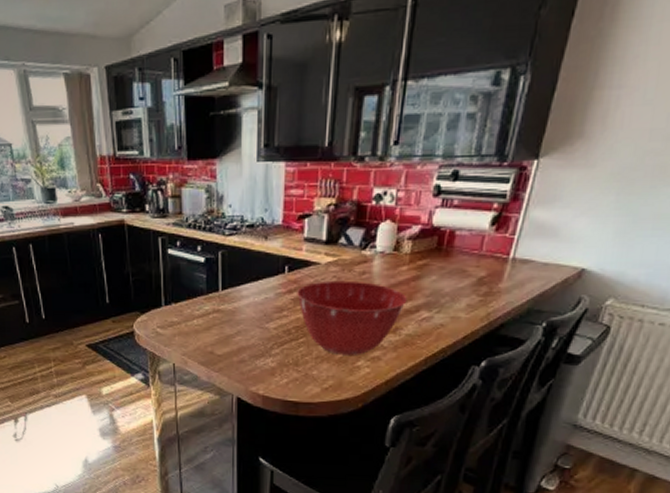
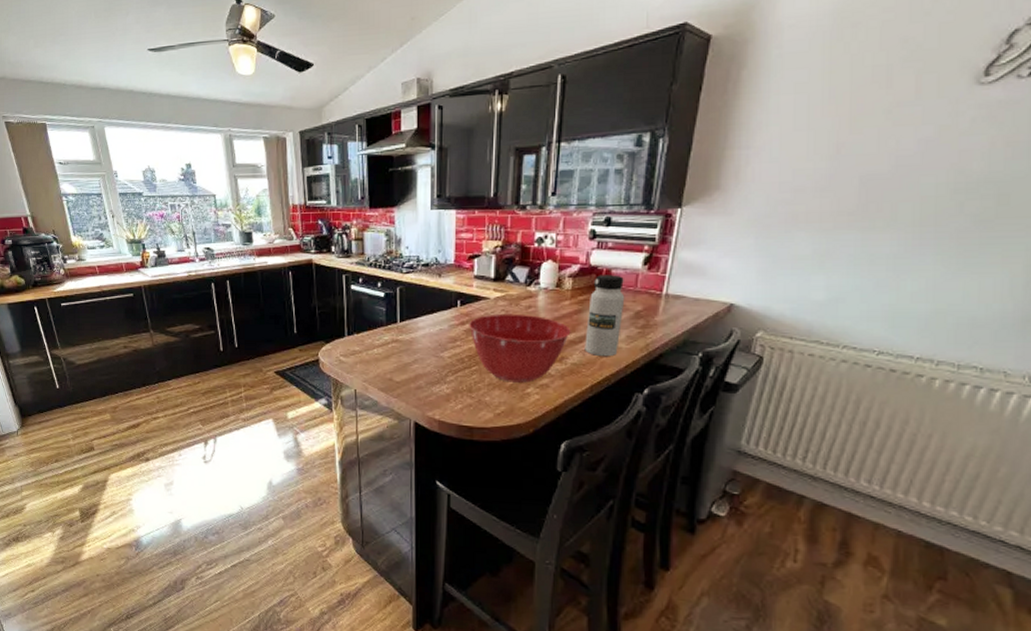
water bottle: none [421,236,469,328] -> present [584,274,625,357]

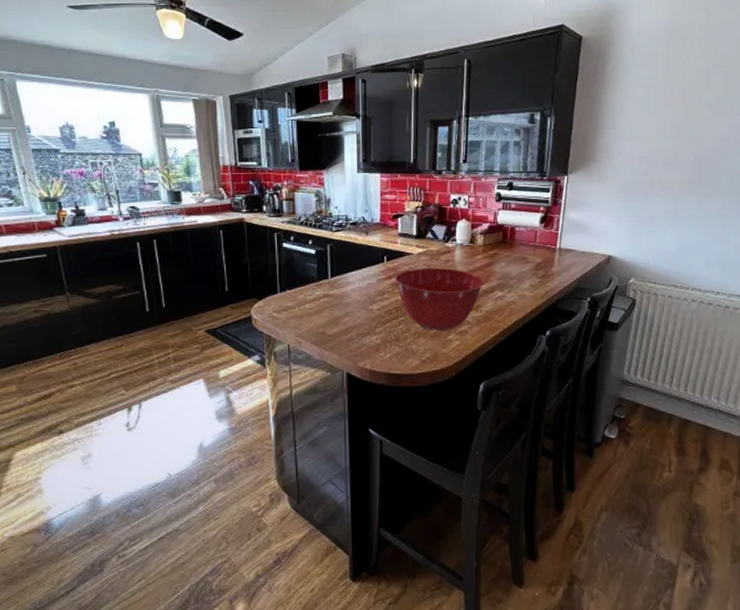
water bottle: present [584,274,625,357] -> none [496,232,527,304]

